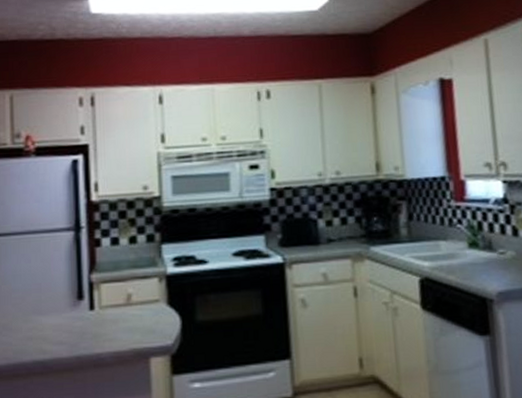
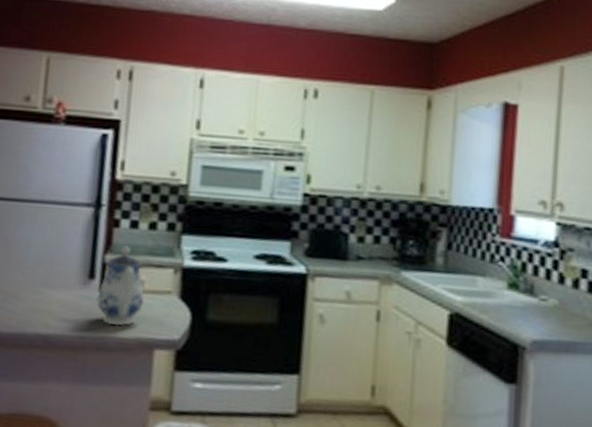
teapot: none [88,263,135,341] -> present [96,246,145,326]

